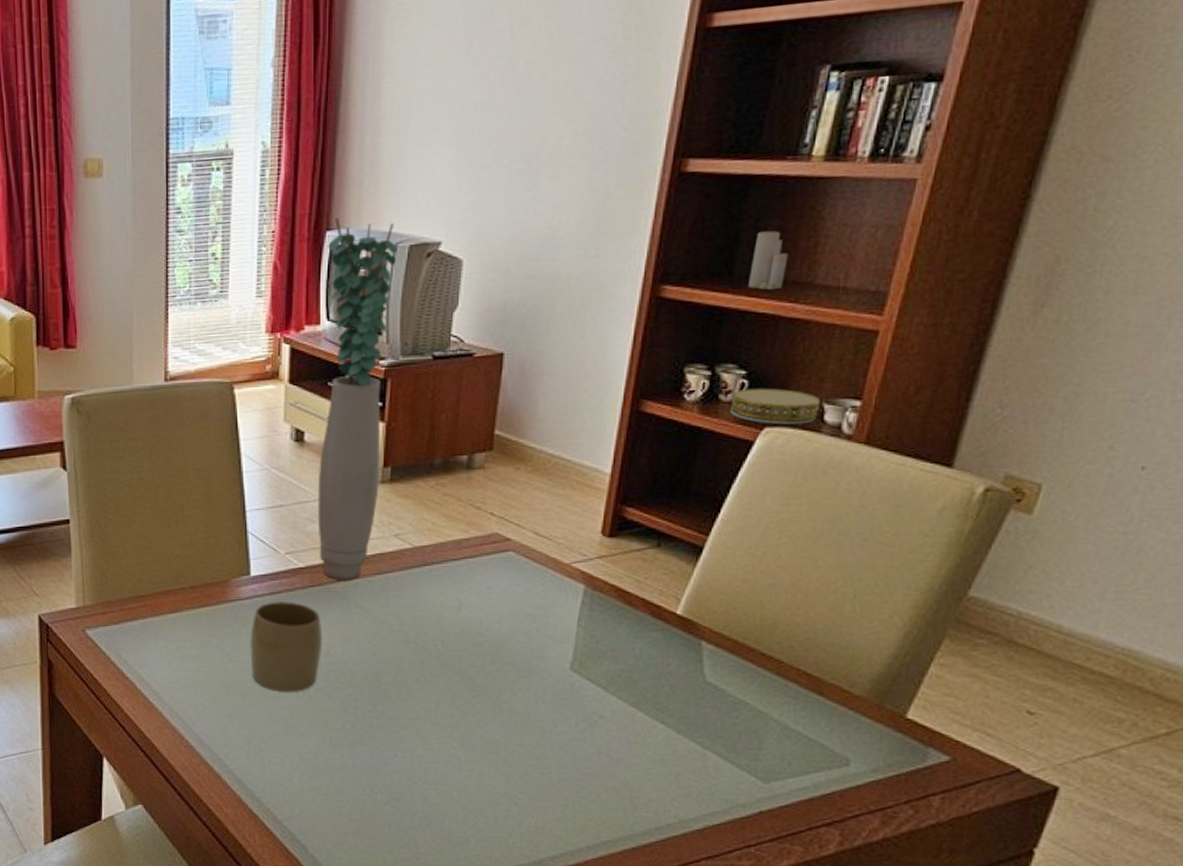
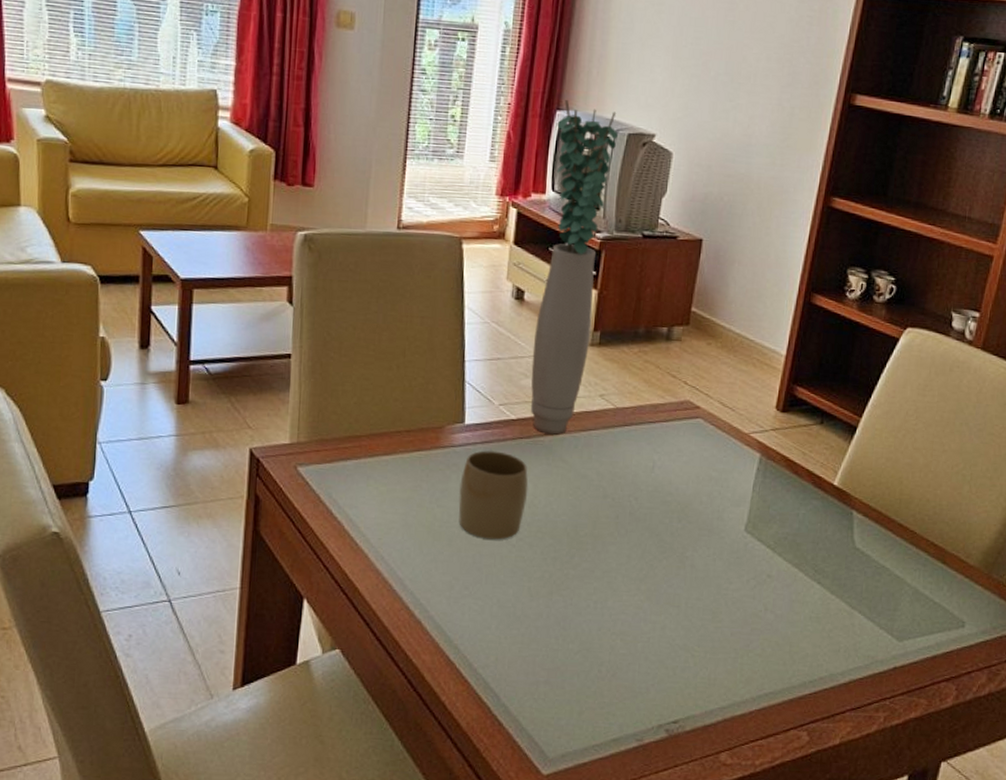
decorative box: present [729,387,820,425] -> none [881,292,949,328]
candle: present [749,228,788,291] -> none [899,161,929,213]

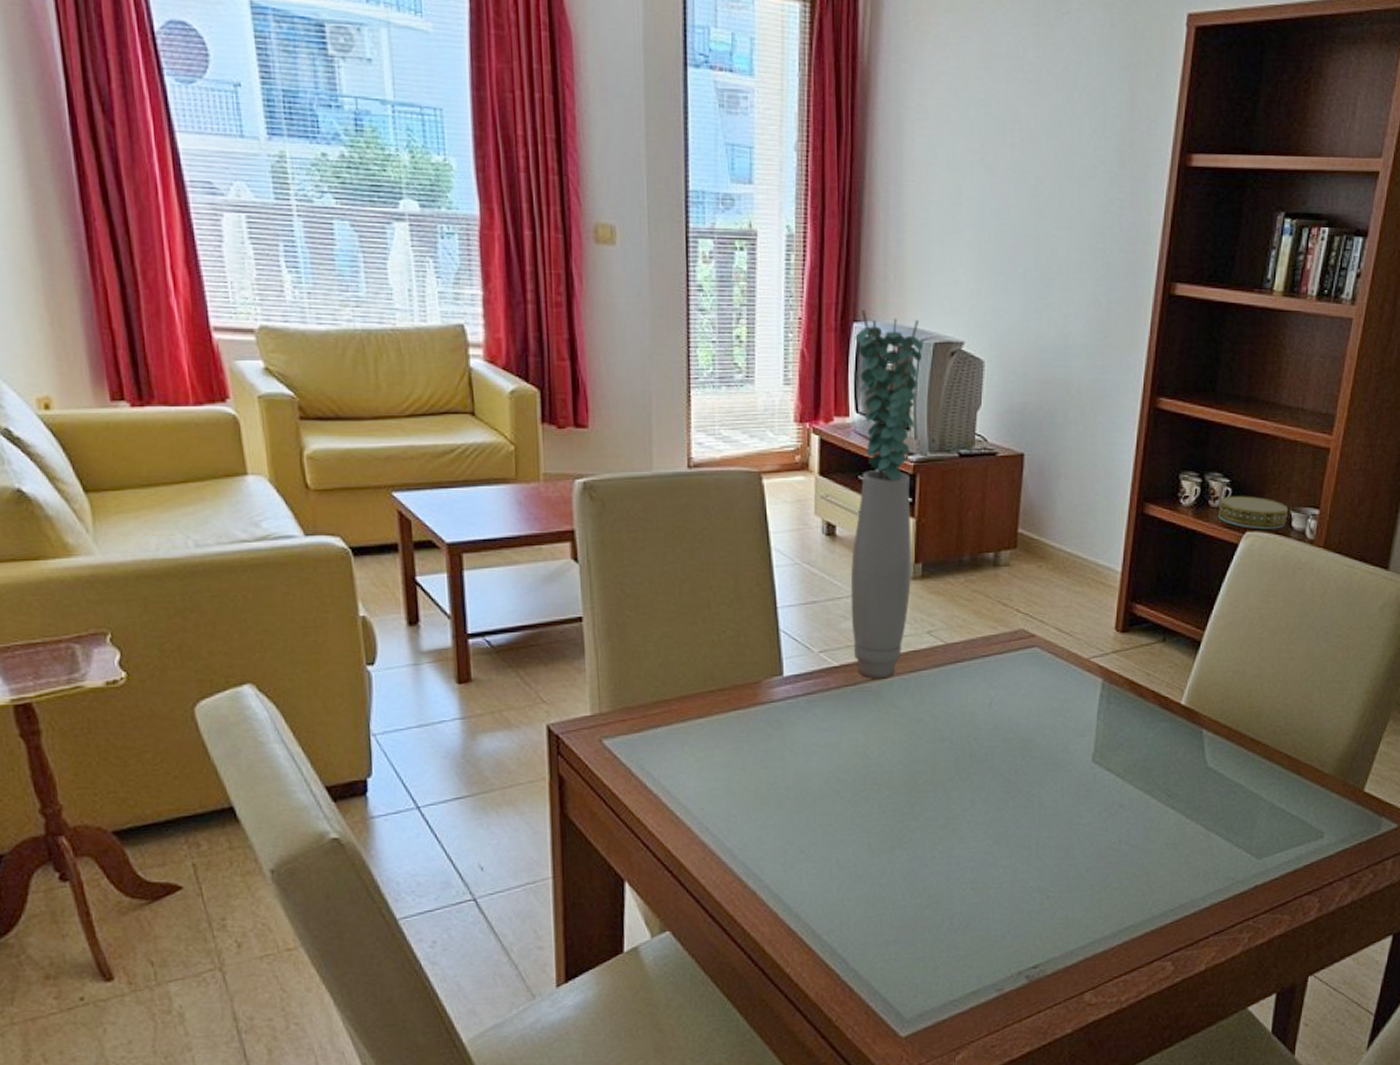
mug: present [458,450,529,540] -> none [783,701,859,798]
decorative box: none [881,292,949,328] -> present [1217,495,1288,530]

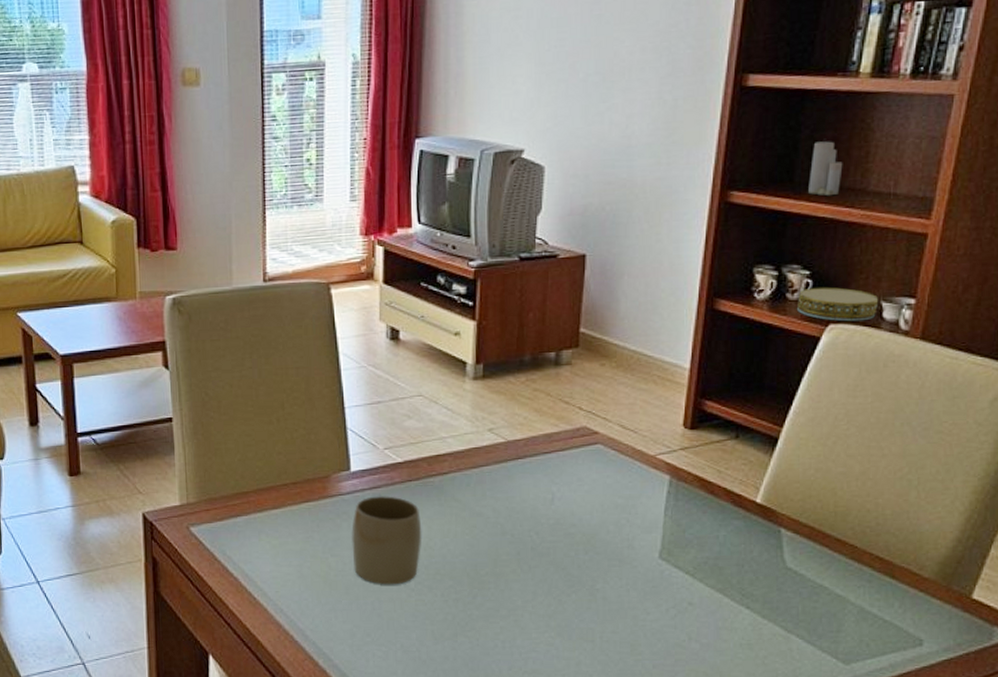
mug: none [783,701,859,798] -> present [350,495,422,585]
vase: present [850,310,924,679] -> none [413,126,484,474]
candle: none [1229,352,1259,408] -> present [808,138,843,196]

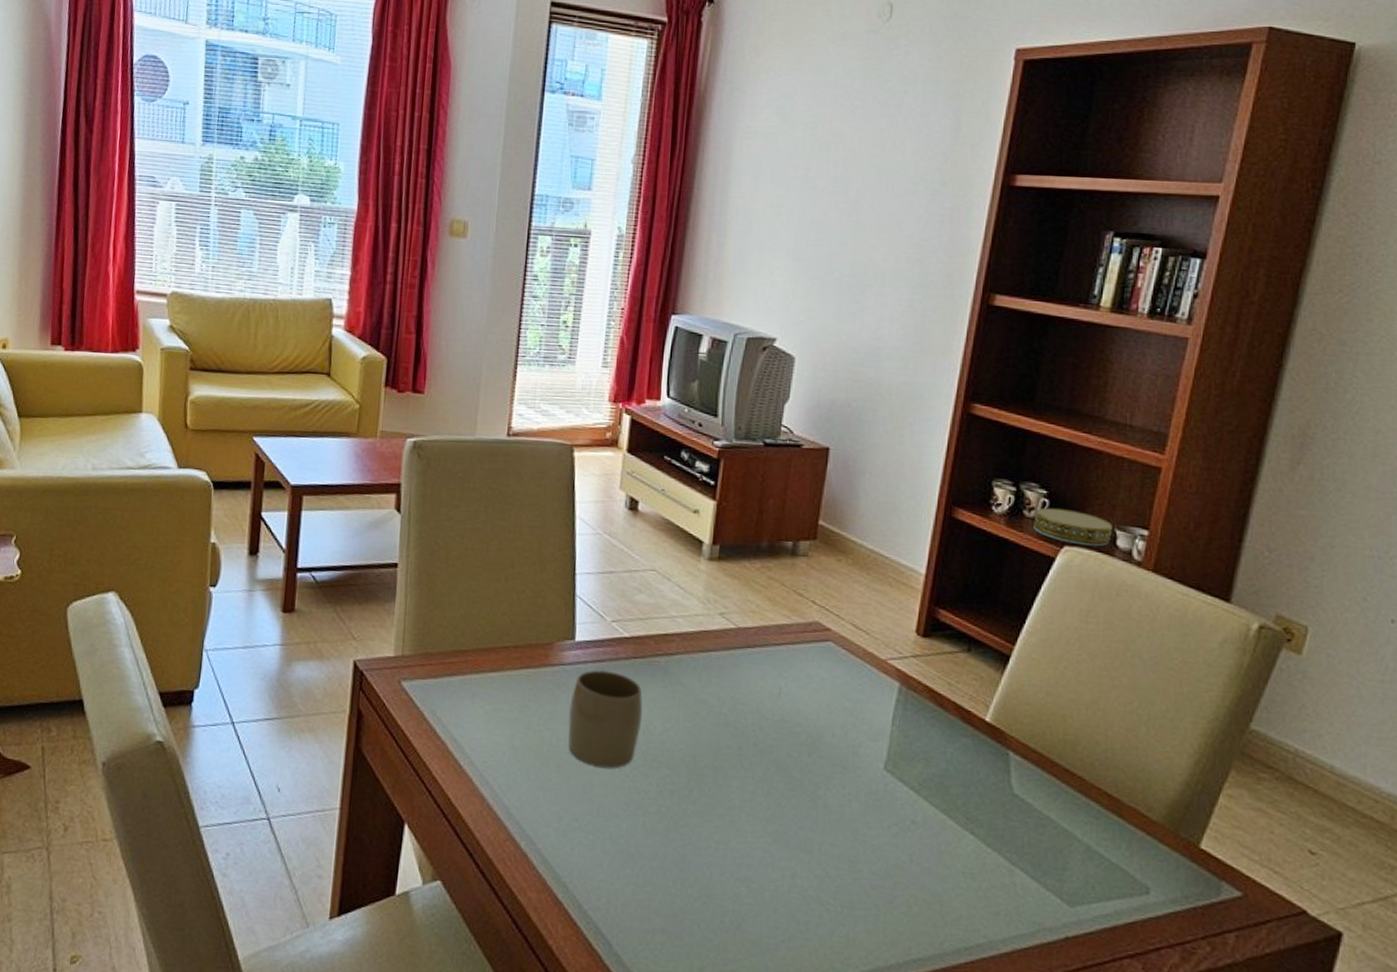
candle: present [808,138,843,196] -> none [1048,364,1082,420]

